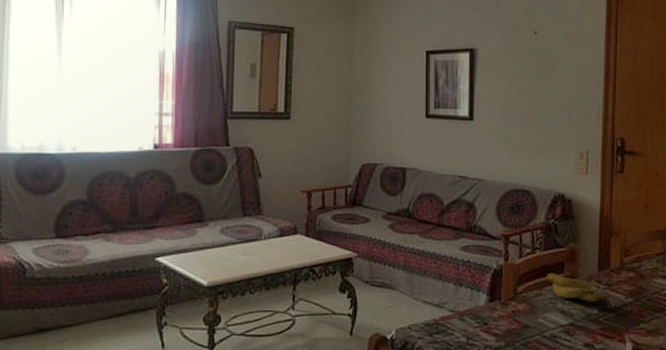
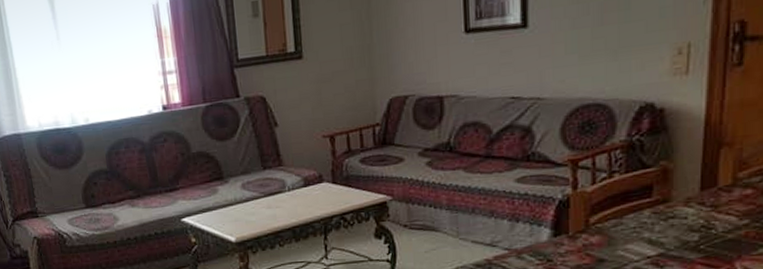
banana: present [547,274,610,302] -> none [628,199,716,228]

